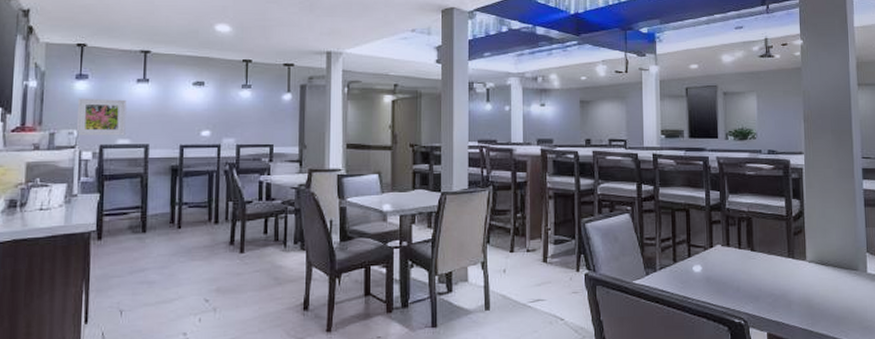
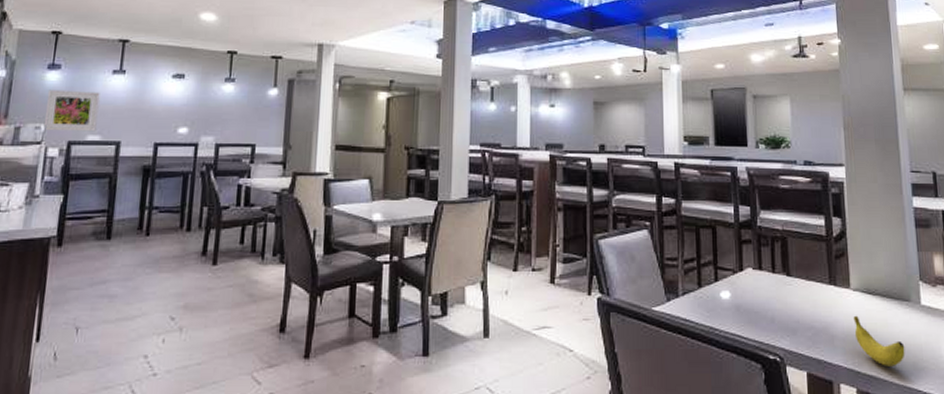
banana: none [808,283,852,326] -> present [853,315,905,366]

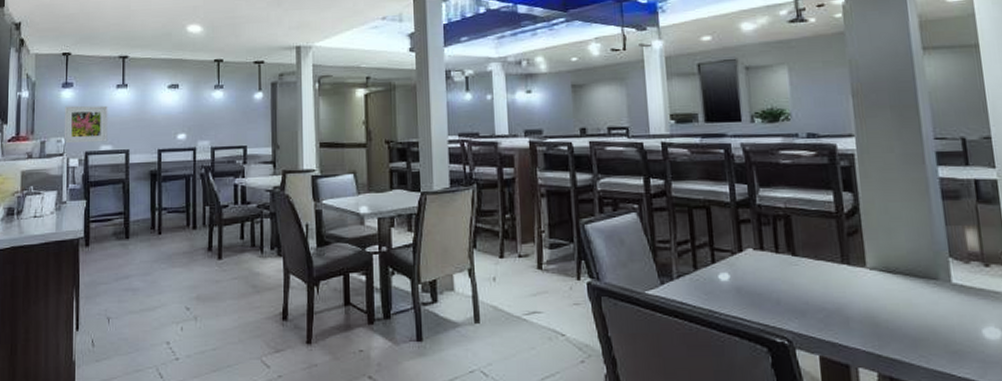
banana: present [853,315,905,366] -> none [871,295,935,349]

